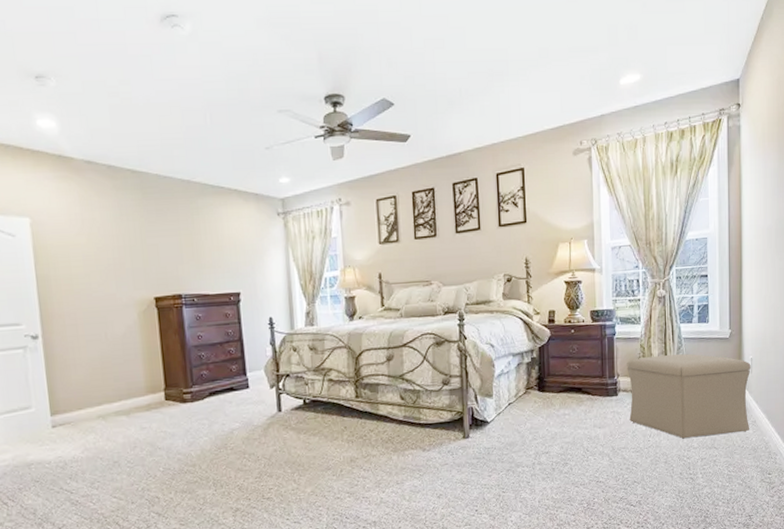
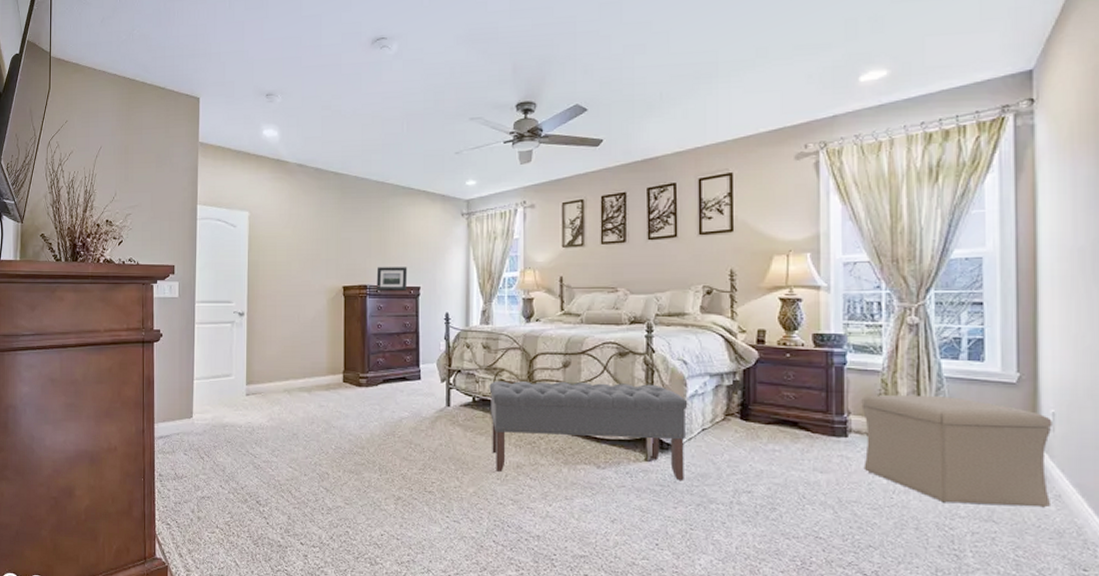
picture frame: none [191,272,226,300] -> present [376,267,408,291]
bench: none [318,368,496,468] -> present [489,381,688,480]

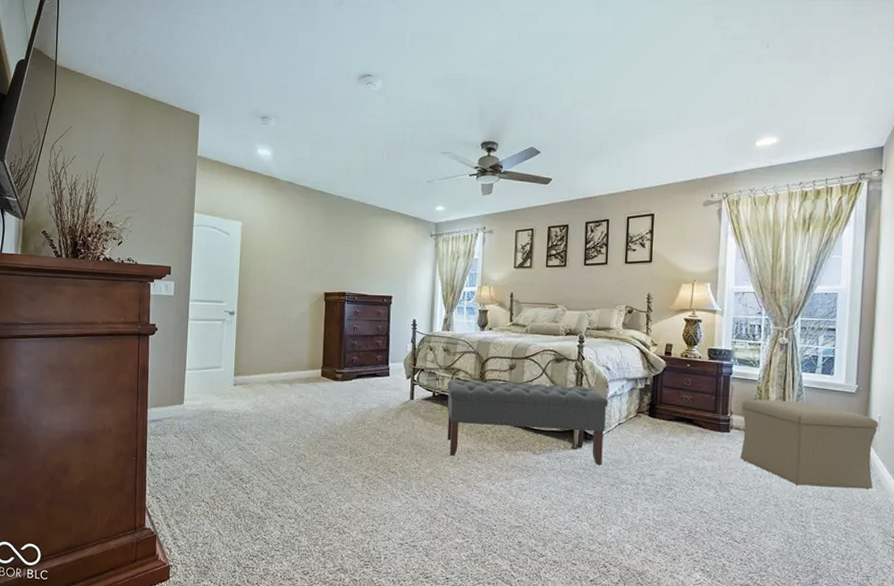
picture frame: present [376,267,408,291] -> none [354,277,382,299]

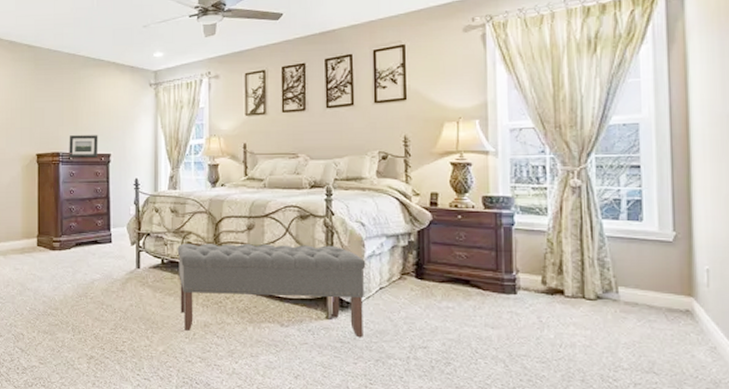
picture frame: none [354,277,382,299] -> present [69,135,98,158]
ottoman: present [740,399,879,490] -> none [529,254,707,359]

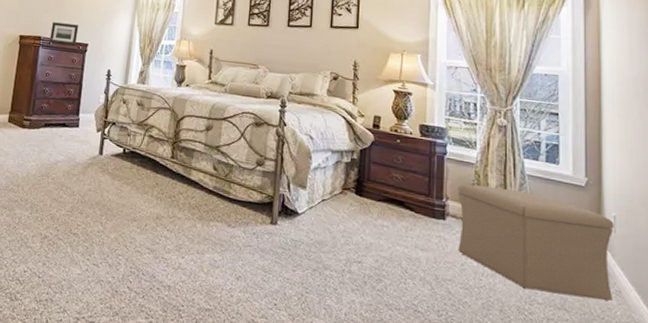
bench: present [177,243,366,337] -> none [135,136,312,246]
ottoman: none [529,254,707,359] -> present [458,184,614,302]

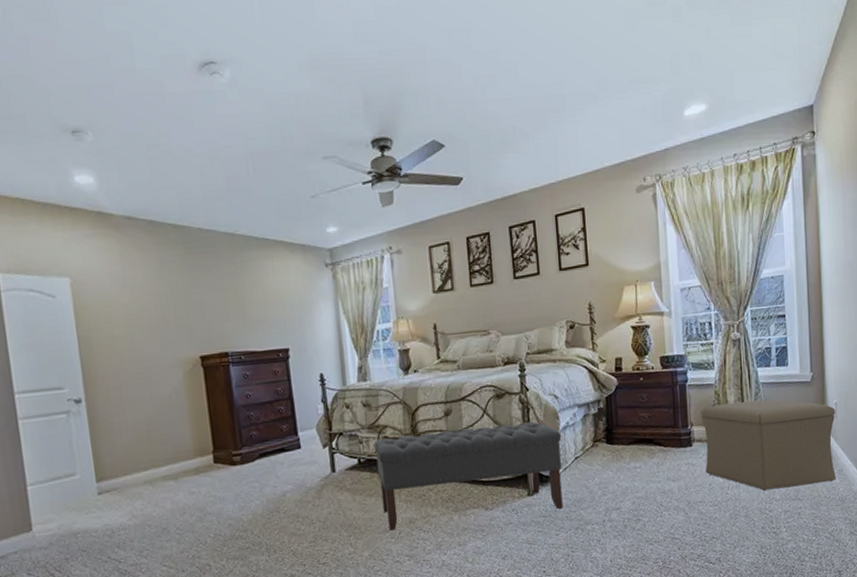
picture frame: present [49,22,79,46] -> none [237,328,275,357]
bench: none [135,136,312,246] -> present [373,421,563,531]

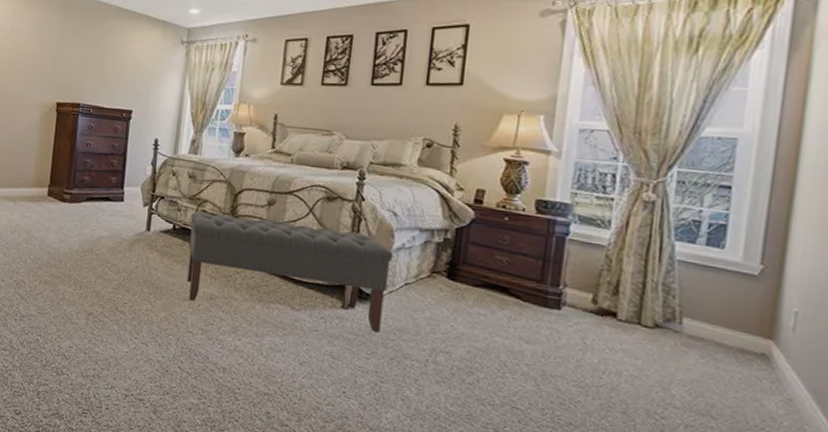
ottoman: present [700,399,836,491] -> none [574,270,794,410]

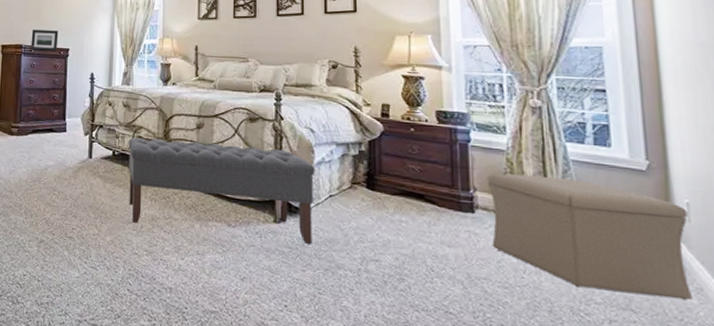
picture frame: none [89,87,122,113] -> present [31,30,59,51]
ottoman: none [574,270,794,410] -> present [487,173,692,301]

